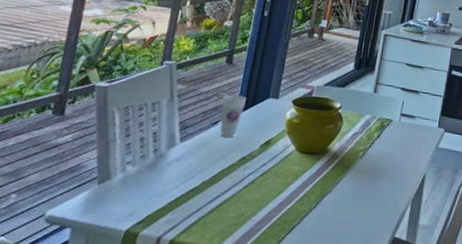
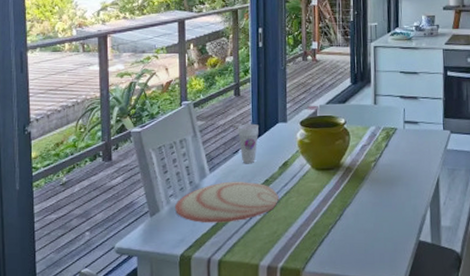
plate: none [129,154,254,199] -> present [174,181,278,223]

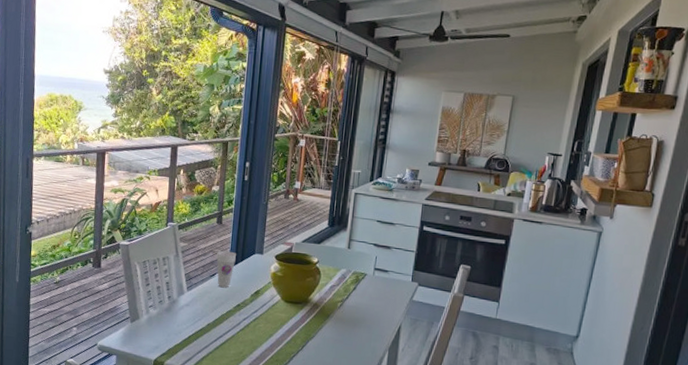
plate: present [174,181,278,223] -> none [152,301,248,338]

